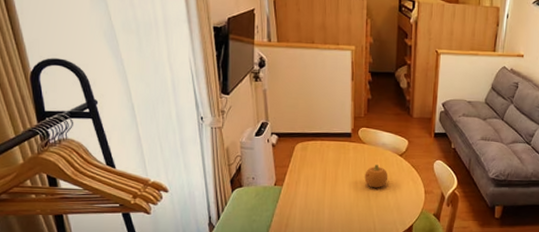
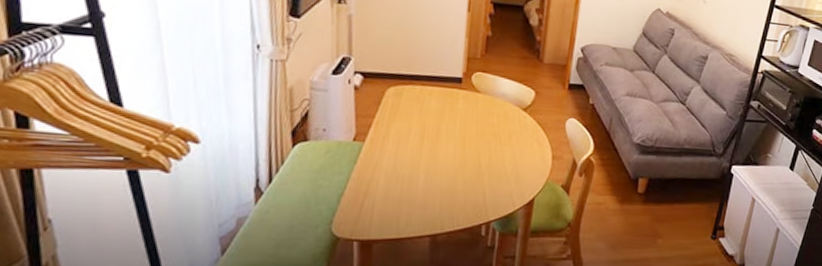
fruit: present [364,165,388,188] -> none [475,120,507,150]

